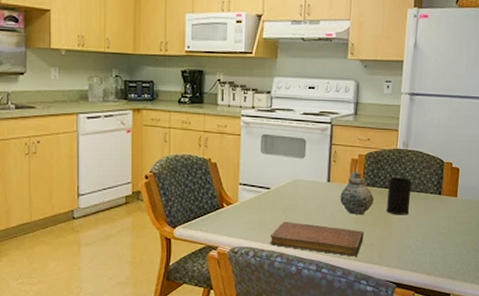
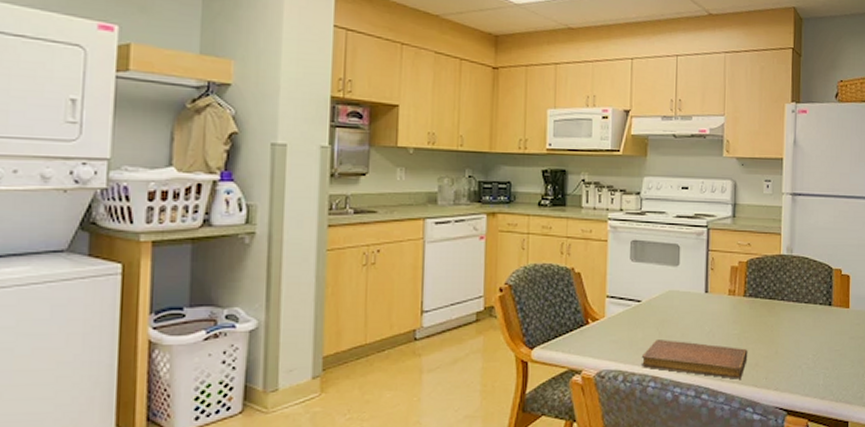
teapot: present [340,171,375,215] -> none [720,280,758,331]
cup: present [387,177,412,215] -> none [772,287,799,330]

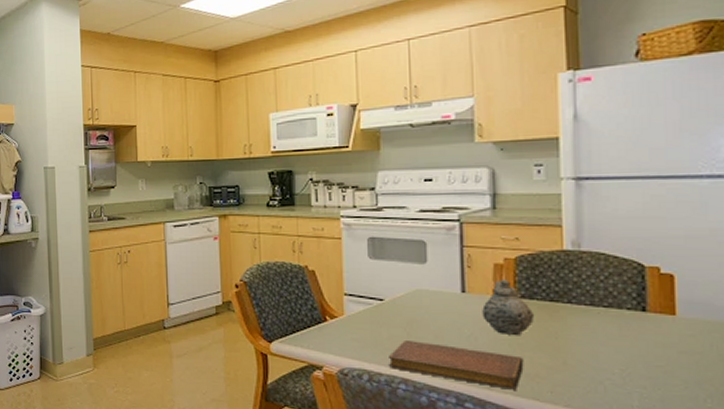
teapot: none [720,280,758,331] -> present [482,279,535,336]

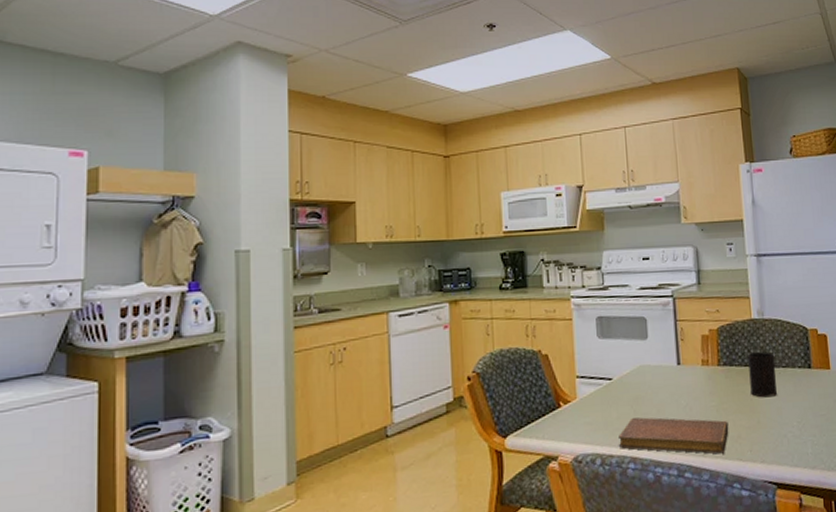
teapot: present [482,279,535,336] -> none [694,349,735,402]
cup: none [555,287,594,338] -> present [748,352,777,398]

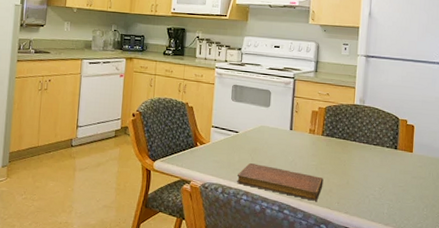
cup: present [748,352,777,398] -> none [345,130,369,166]

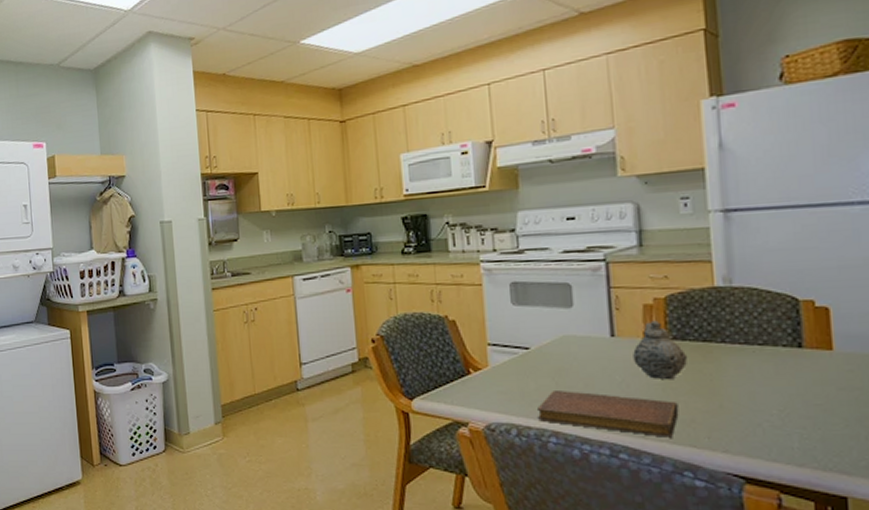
teapot: none [301,122,334,163] -> present [633,320,688,380]

